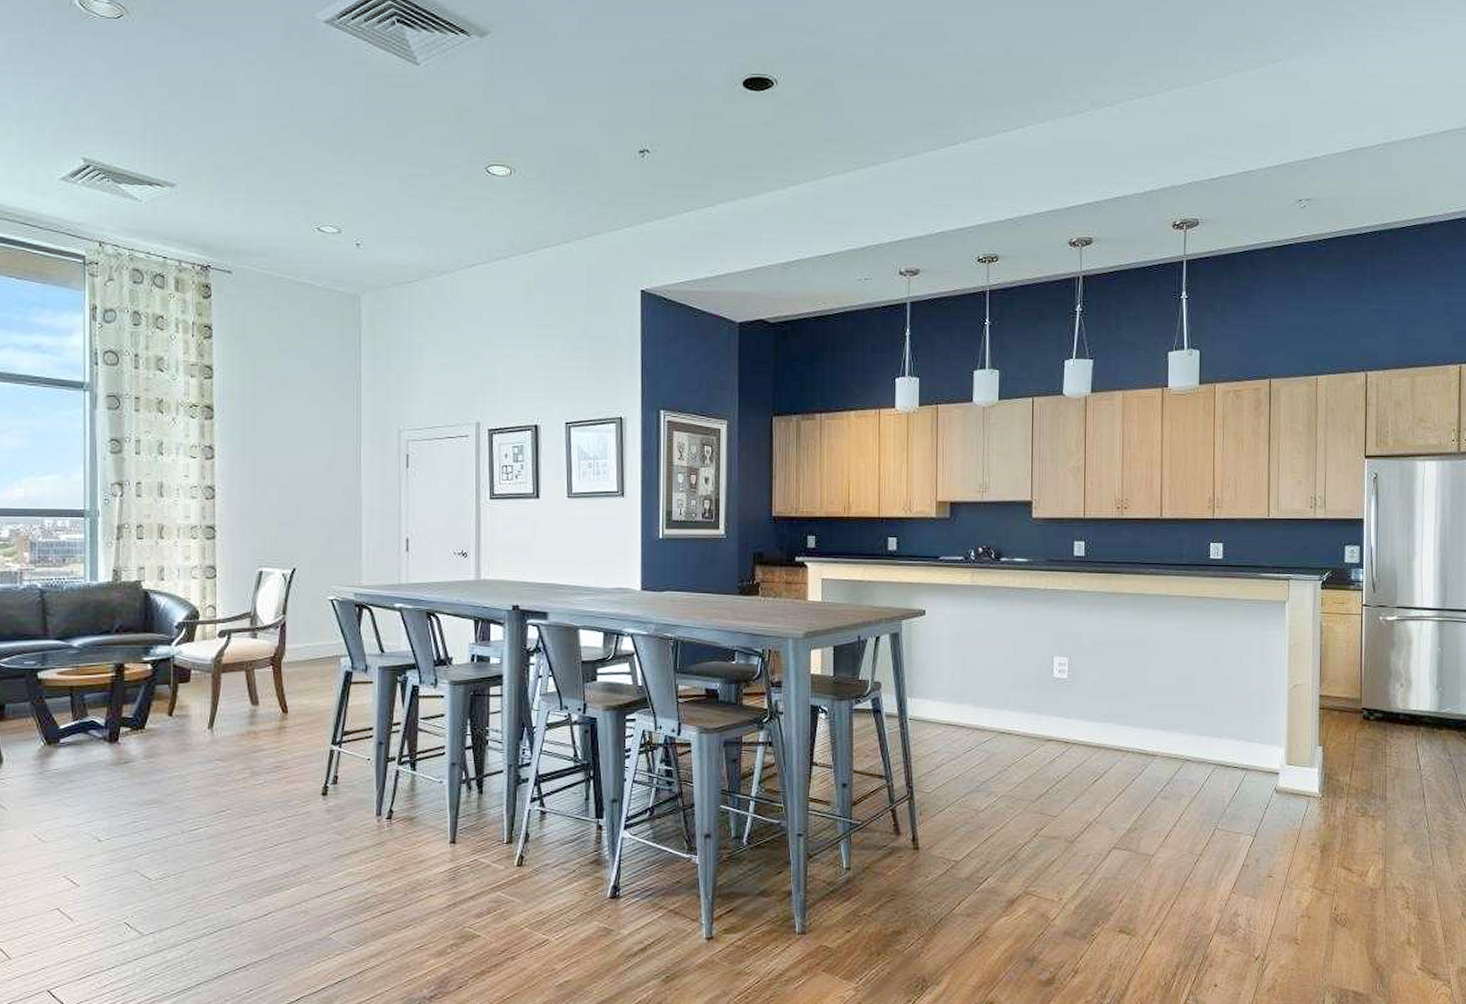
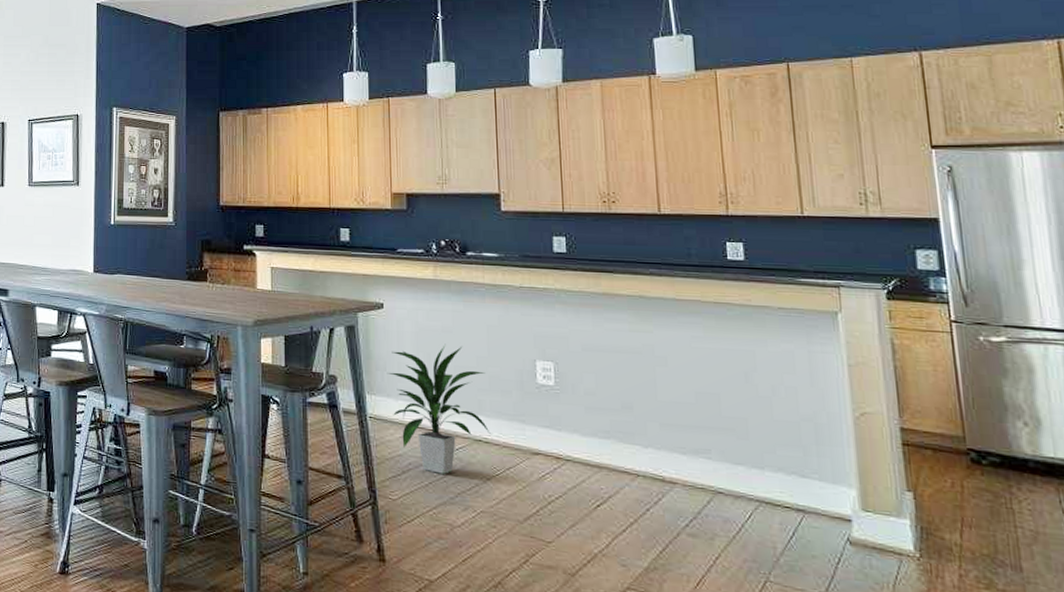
indoor plant: none [926,645,1013,765] -> present [386,343,491,474]

